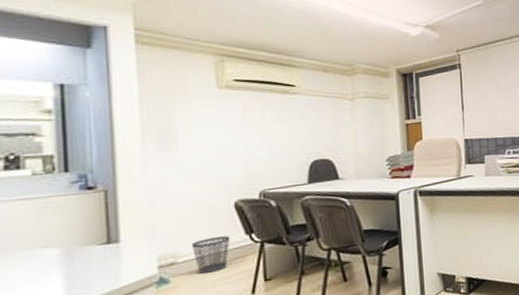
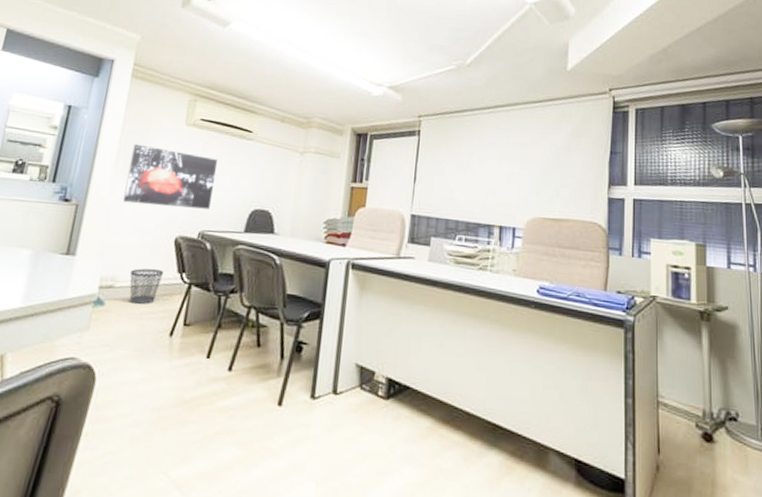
wall art: none [159,115,266,179] -> present [123,144,218,209]

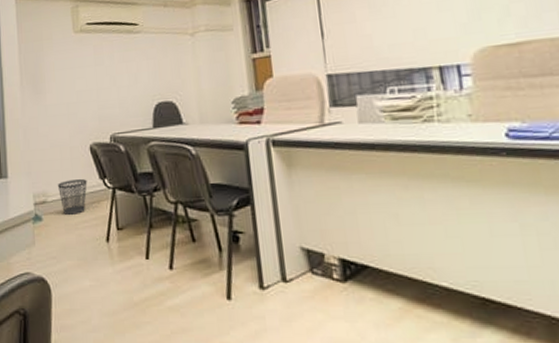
wall art: present [123,144,218,209] -> none [32,59,115,121]

